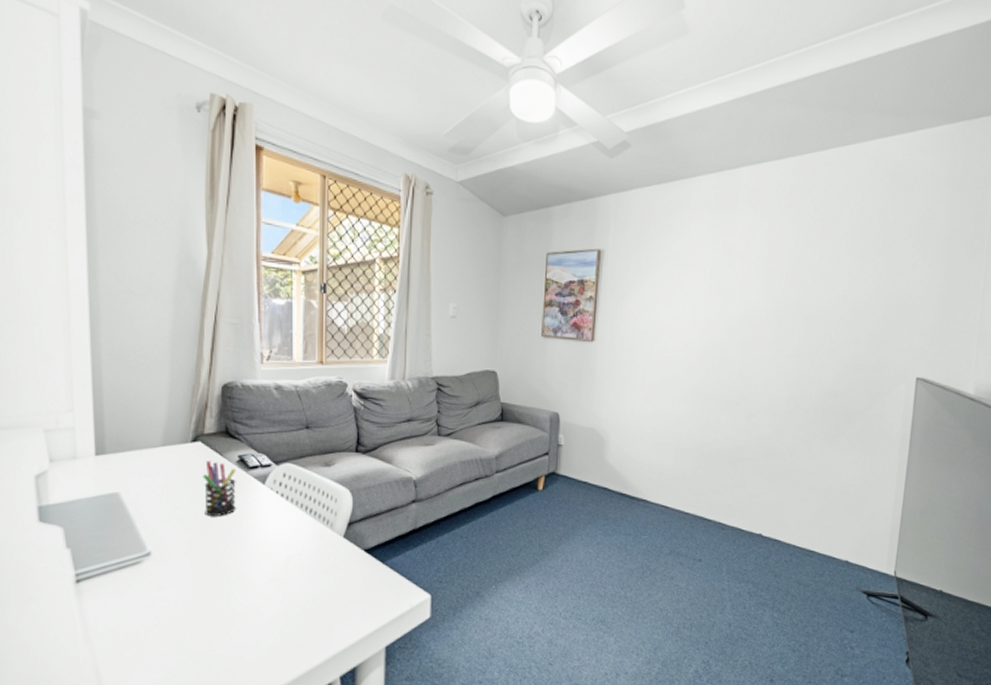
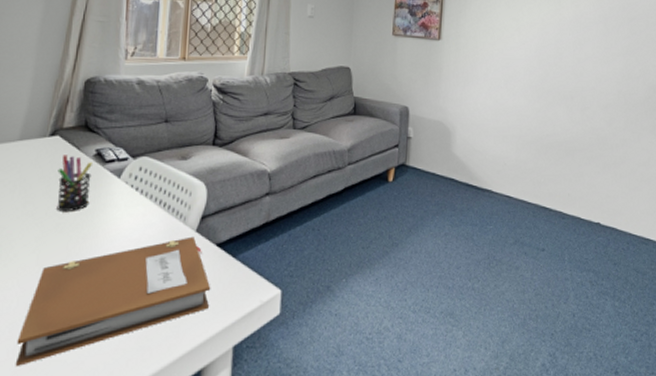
notebook: none [178,542,361,660] -> present [15,236,211,367]

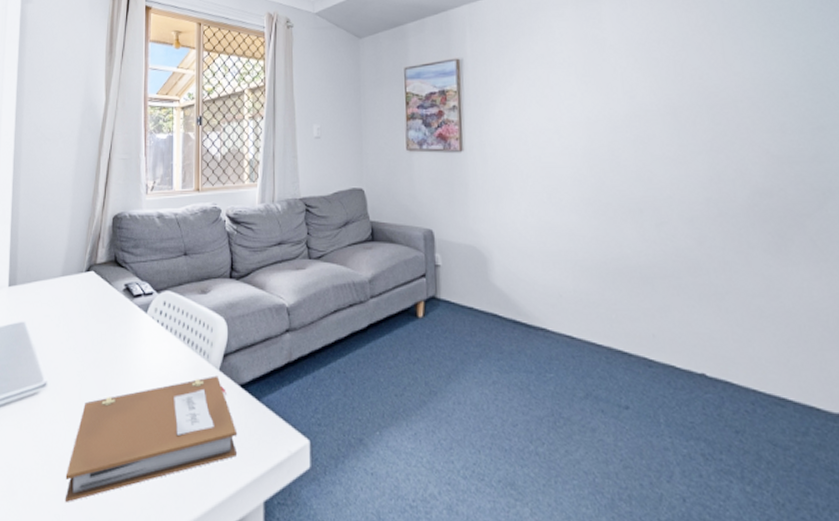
pen holder: present [56,155,92,211] -> none [93,290,122,346]

